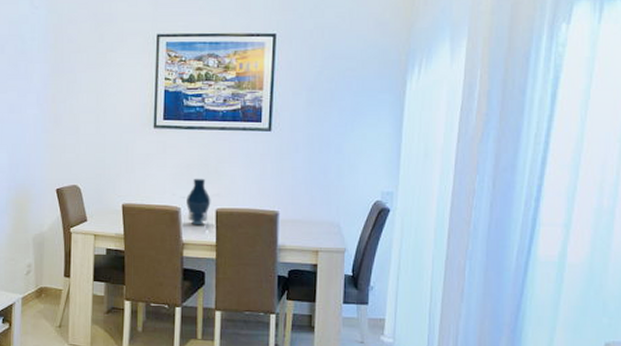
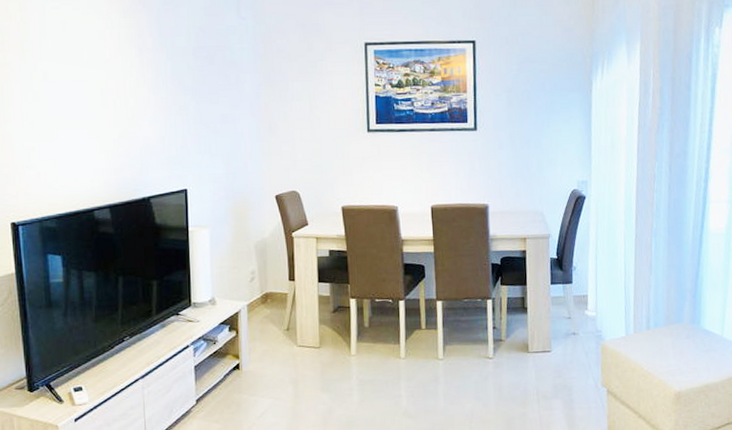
vase: present [186,178,211,225] -> none [403,177,426,222]

